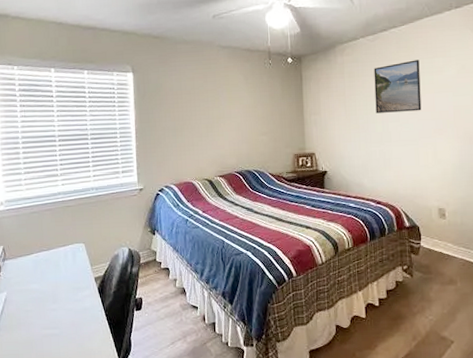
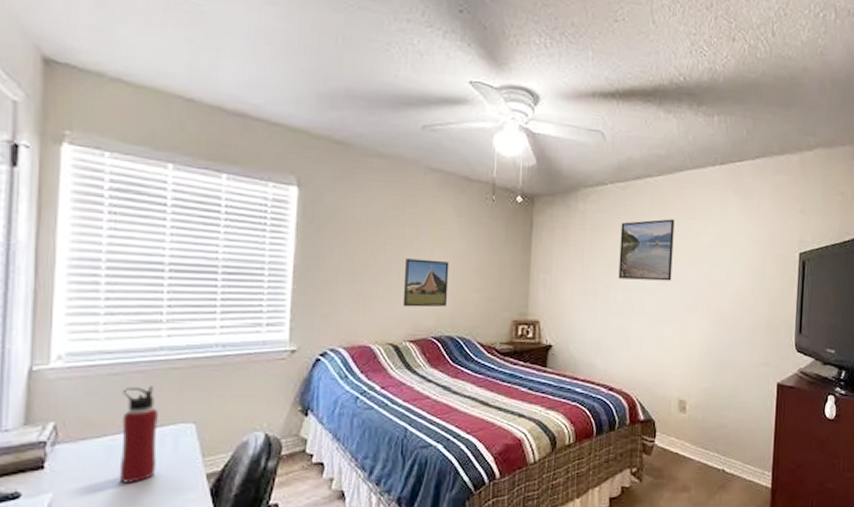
water bottle: none [39,219,64,285] -> present [119,386,158,483]
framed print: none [211,114,244,151] -> present [402,258,449,307]

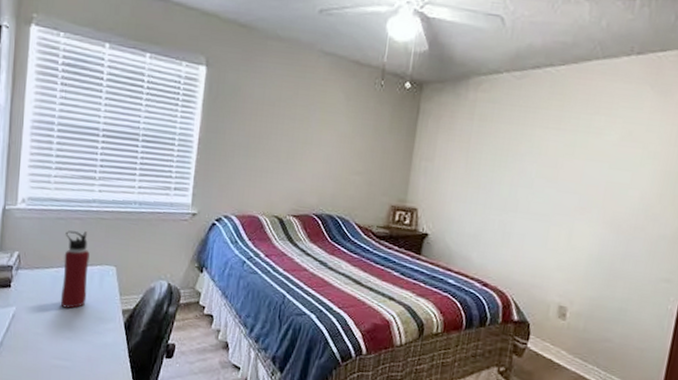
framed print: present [402,258,449,307] -> none [289,138,335,187]
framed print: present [618,219,675,281] -> none [504,112,575,180]

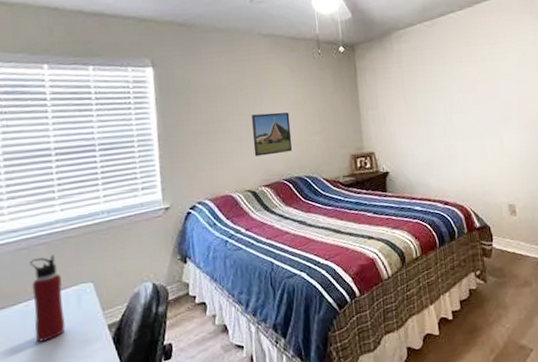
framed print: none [289,138,335,187] -> present [252,112,293,157]

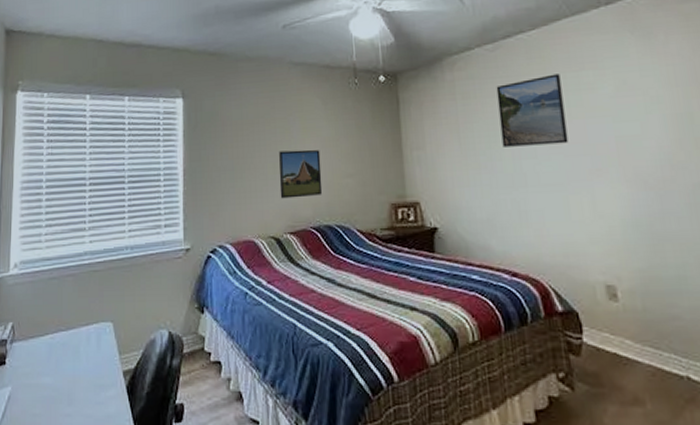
water bottle: present [30,255,66,342] -> none [57,288,84,379]
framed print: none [433,46,485,105] -> present [496,74,569,147]

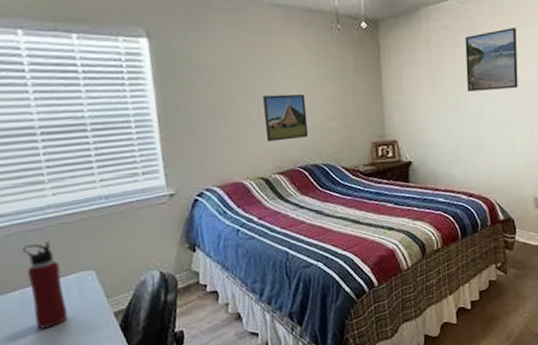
water bottle: none [57,288,84,379] -> present [22,241,68,329]

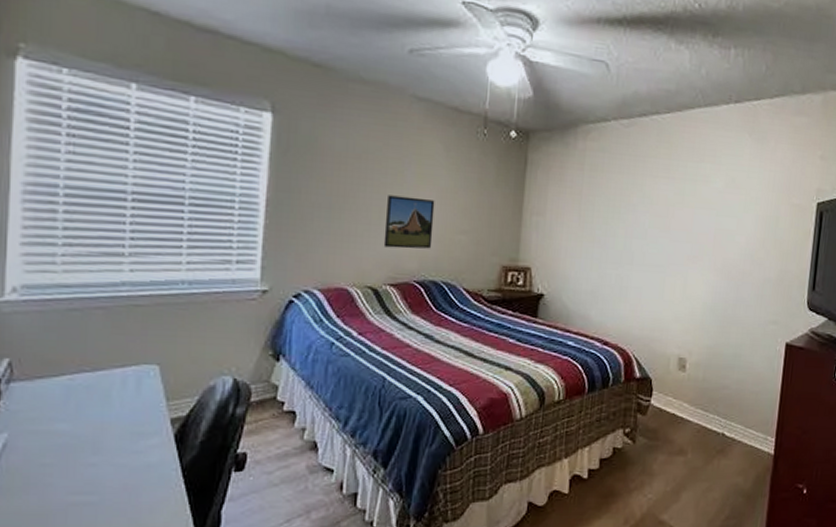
water bottle: present [22,241,68,329] -> none [78,323,119,426]
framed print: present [465,27,518,92] -> none [618,161,682,229]

